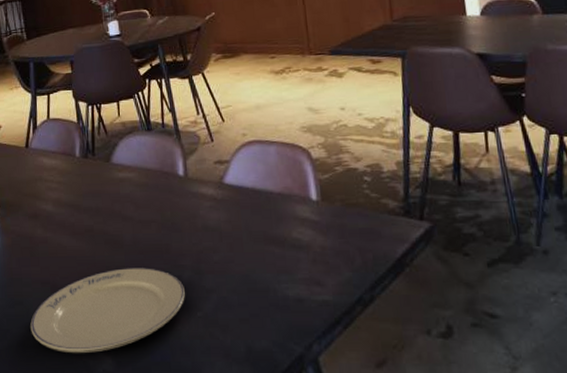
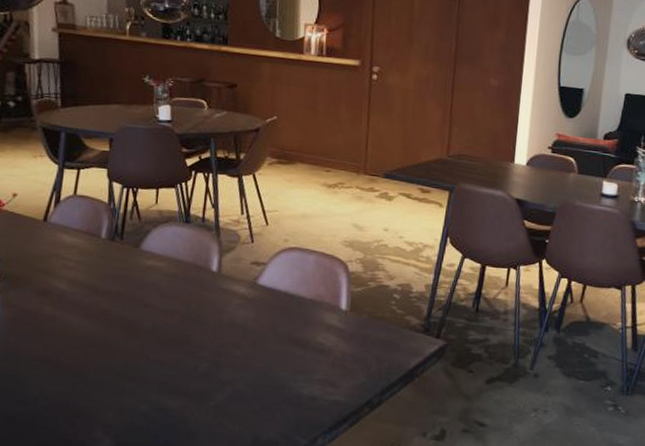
plate: present [30,268,185,354] -> none [23,353,200,433]

